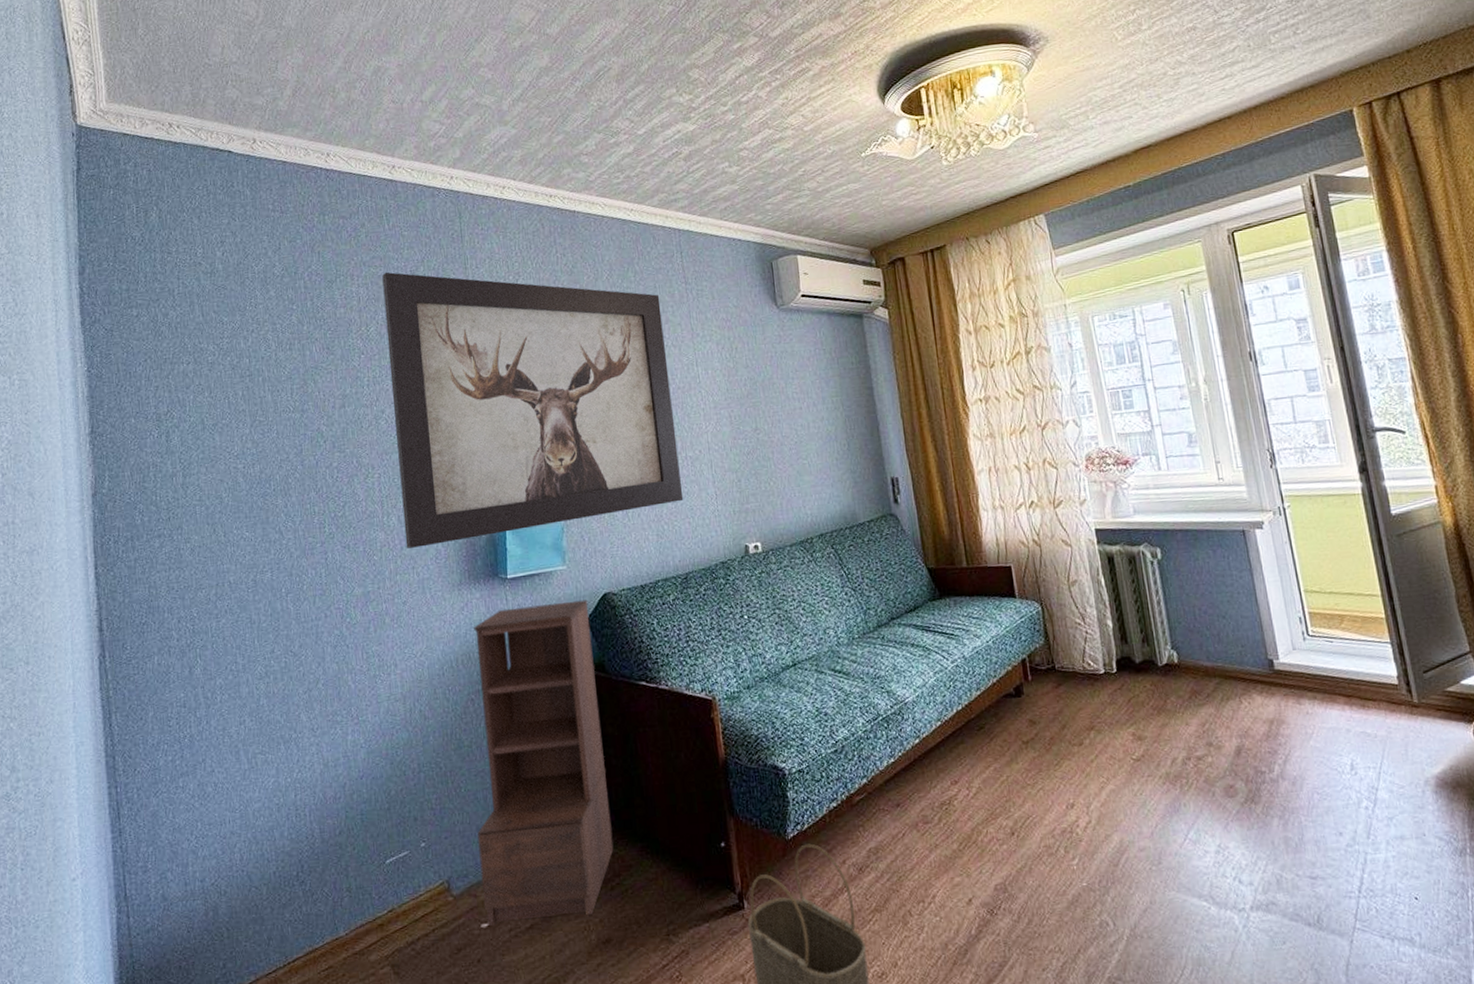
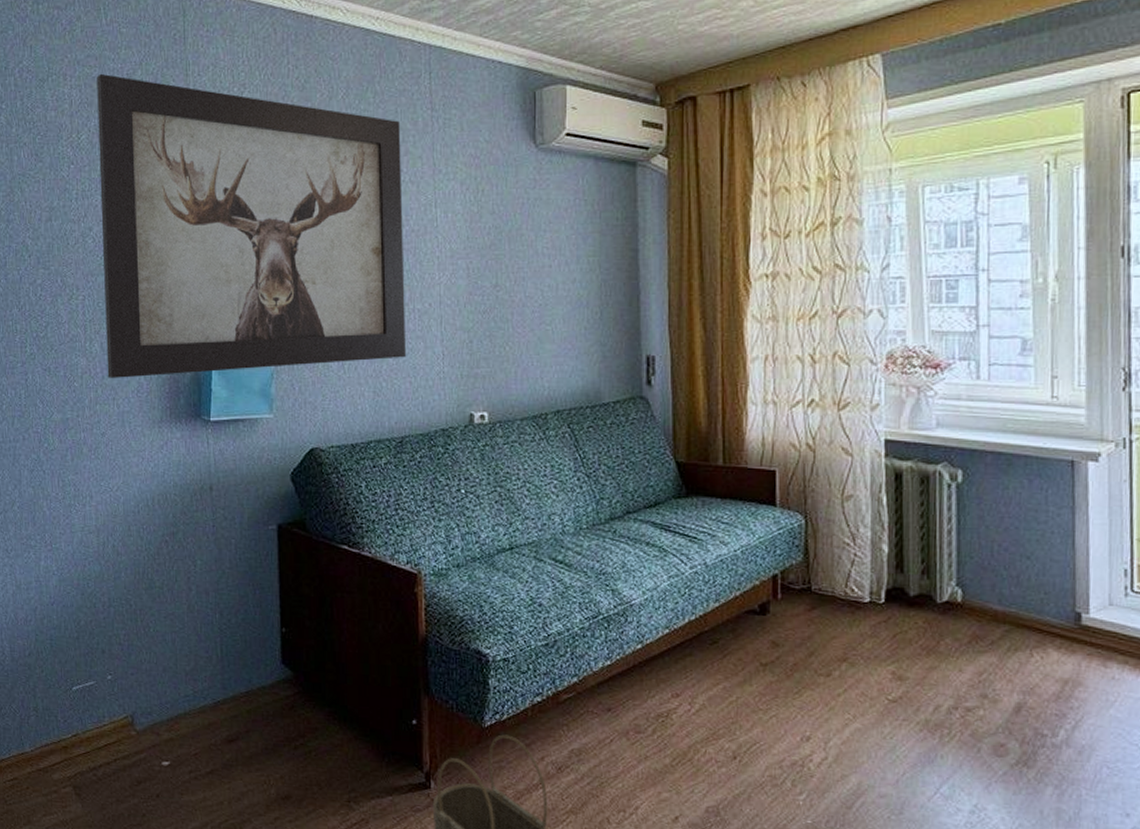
bookshelf: present [473,599,614,926] -> none [164,452,300,770]

